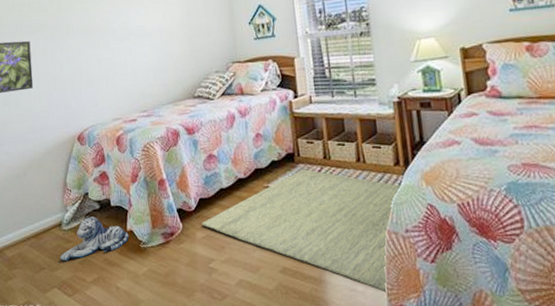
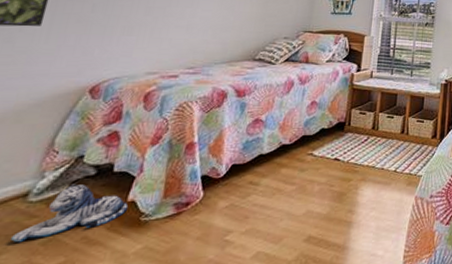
rug: present [202,169,402,293] -> none [228,138,435,255]

